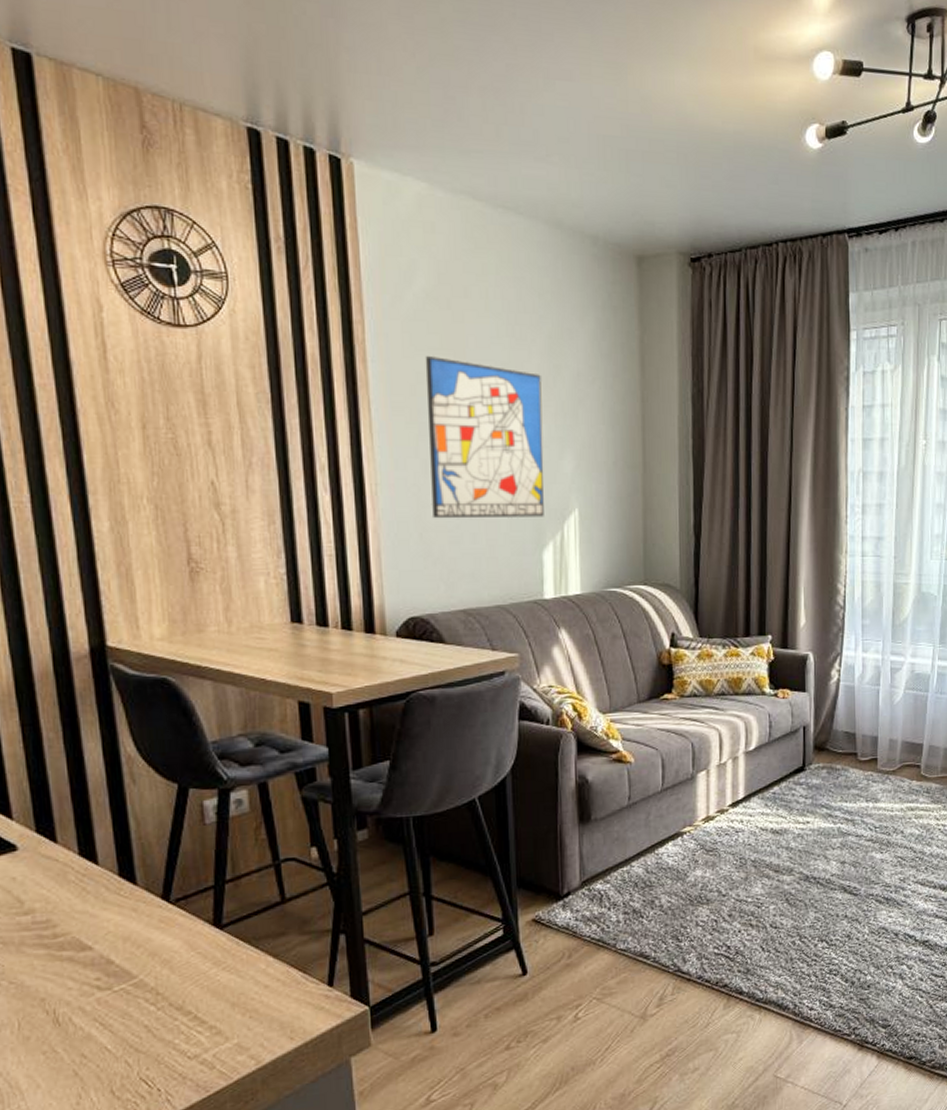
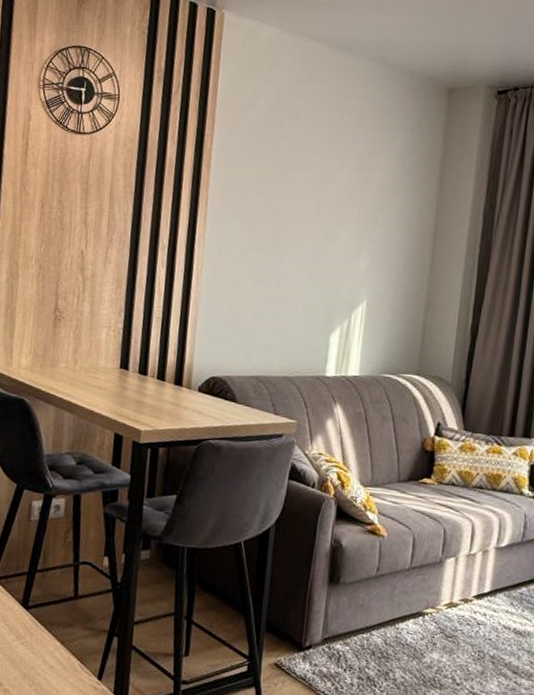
wall art: present [425,356,544,519] -> none [243,164,350,305]

